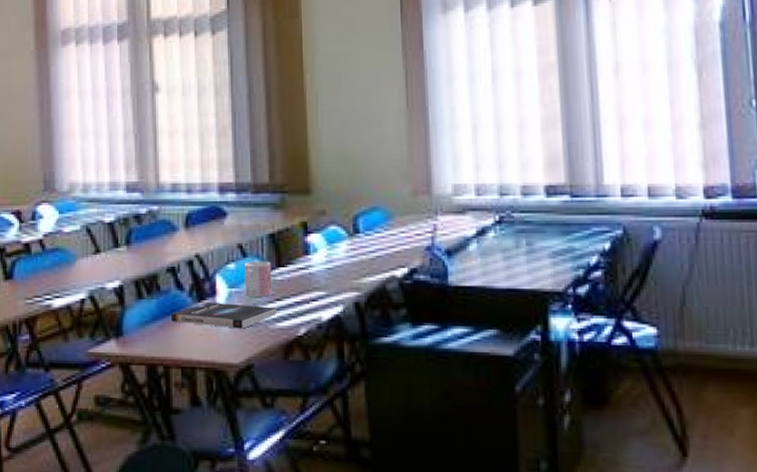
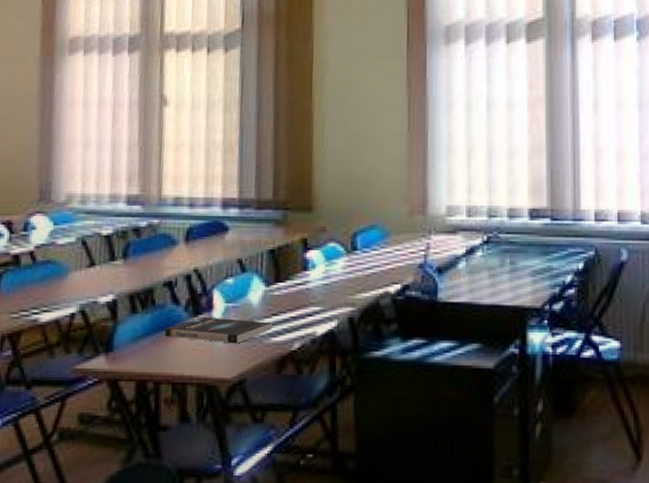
mug: present [244,261,272,297] -> none [242,276,270,312]

